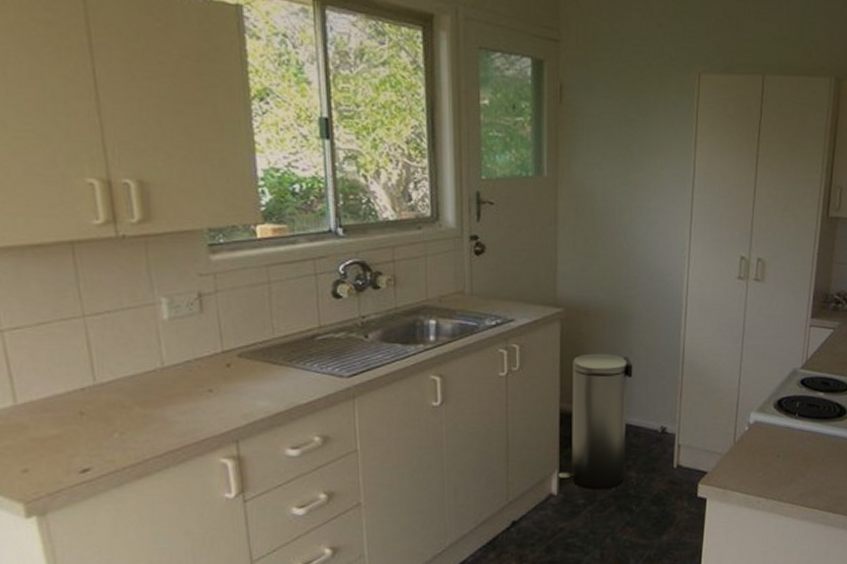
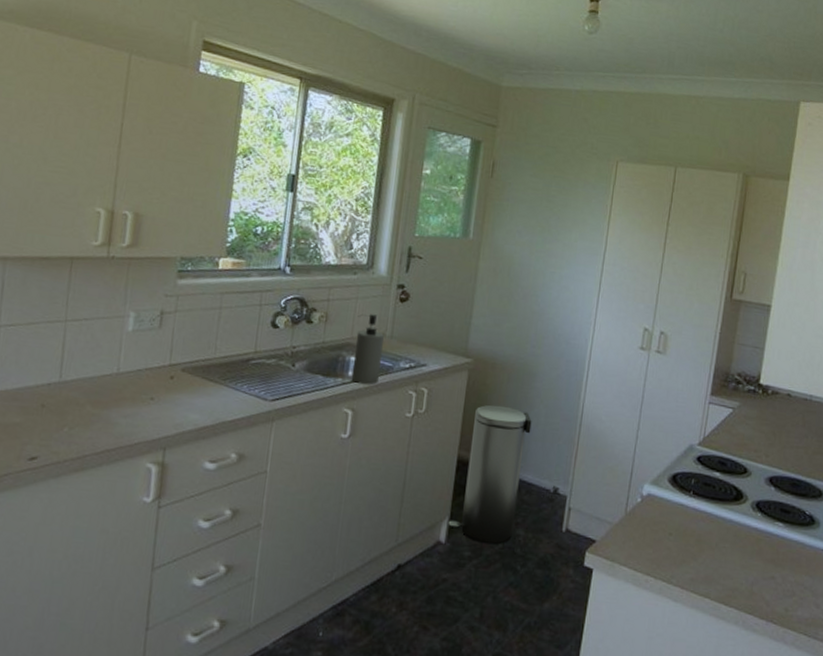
soap dispenser: none [430,272,464,349] -> present [351,313,384,386]

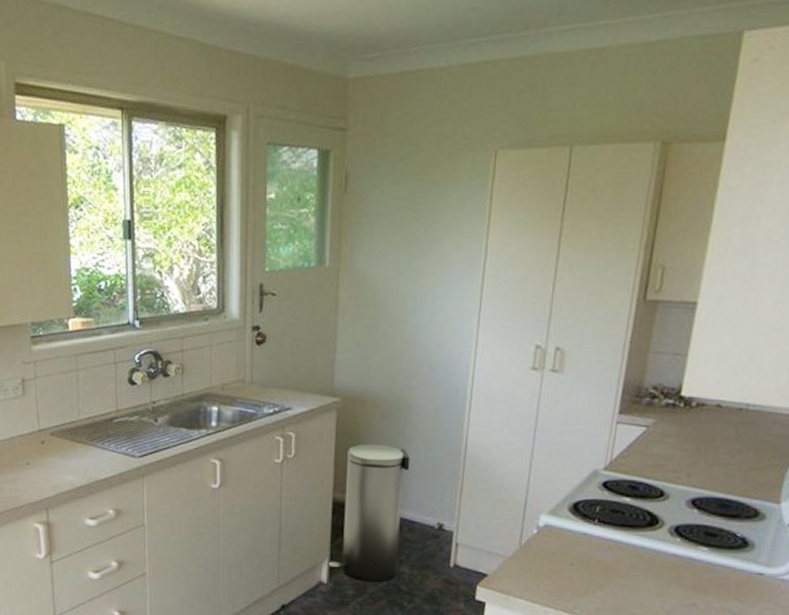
soap dispenser: present [351,313,384,386] -> none [214,361,243,434]

